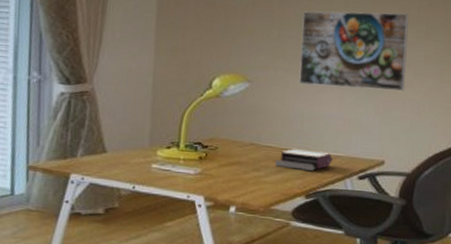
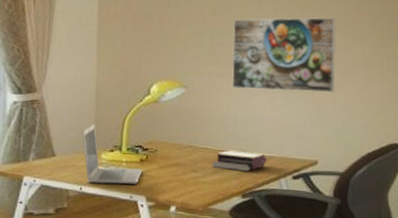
laptop: none [137,119,200,183] -> present [82,124,142,185]

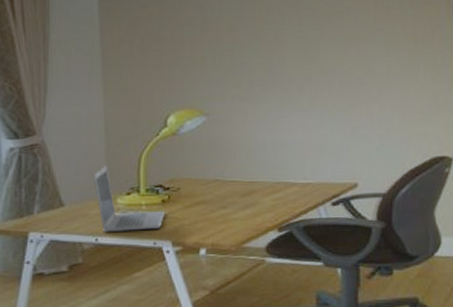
book: present [212,150,267,171] -> none [243,180,303,202]
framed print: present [231,17,336,92] -> none [253,25,371,112]

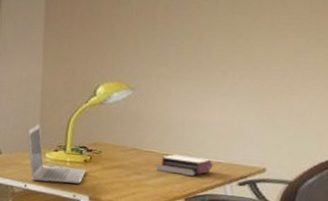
book: none [243,180,303,202] -> present [156,154,213,176]

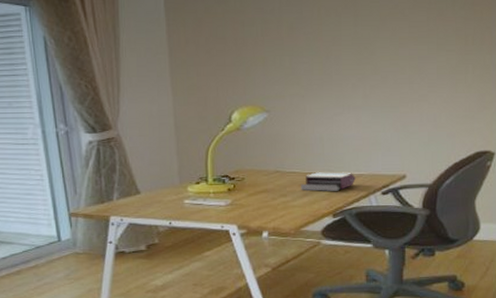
laptop: present [27,124,85,184] -> none [166,158,230,216]

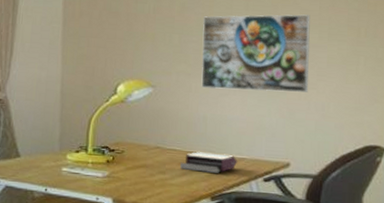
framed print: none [312,26,421,110] -> present [201,14,311,93]

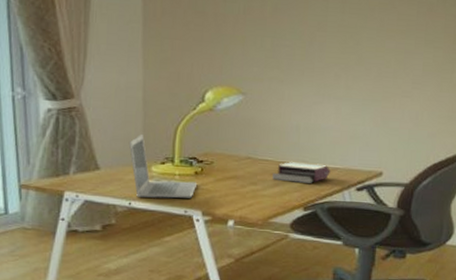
laptop: none [47,125,108,186] -> present [129,135,197,199]
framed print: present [201,14,311,93] -> none [294,18,408,101]

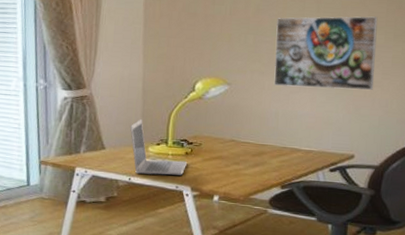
book: present [272,162,330,183] -> none [253,145,306,164]
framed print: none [294,18,408,101] -> present [274,16,378,90]

